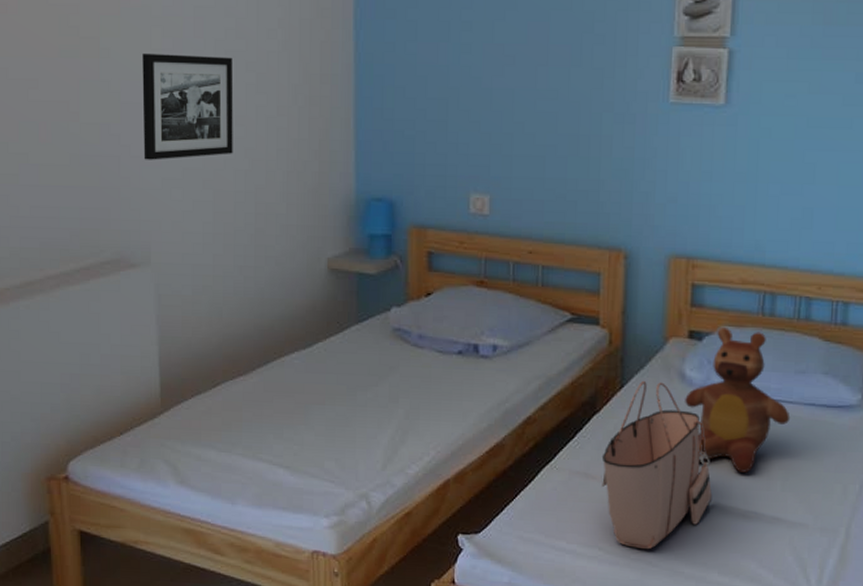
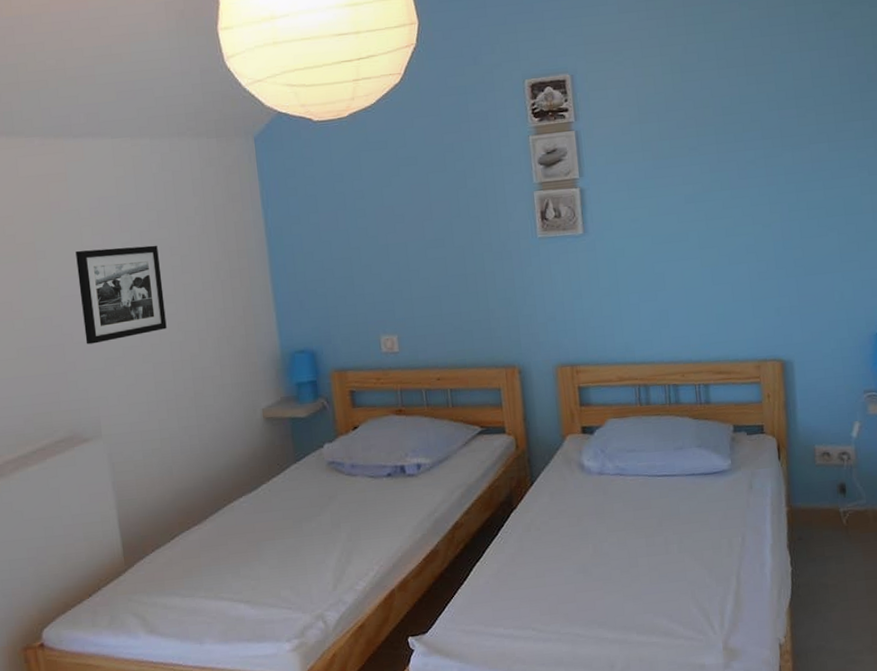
tote bag: present [601,380,712,550] -> none [523,475,621,624]
teddy bear: present [685,326,791,473] -> none [586,419,677,542]

